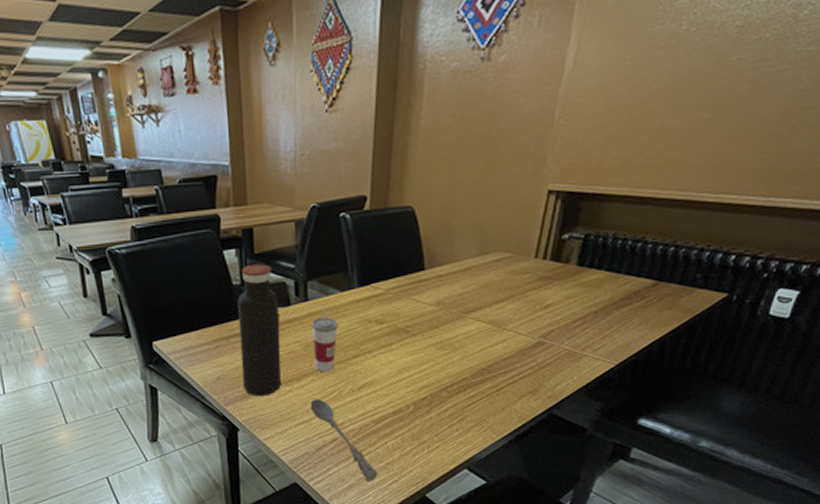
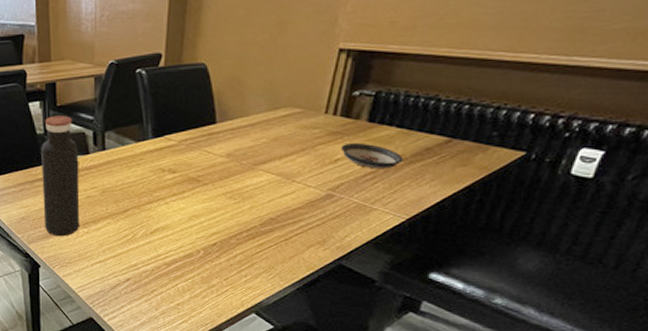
soupspoon: present [310,399,378,482] -> none [106,241,169,321]
cup: present [312,305,338,373] -> none [109,154,133,217]
saucer: none [550,287,613,315] -> present [340,142,404,170]

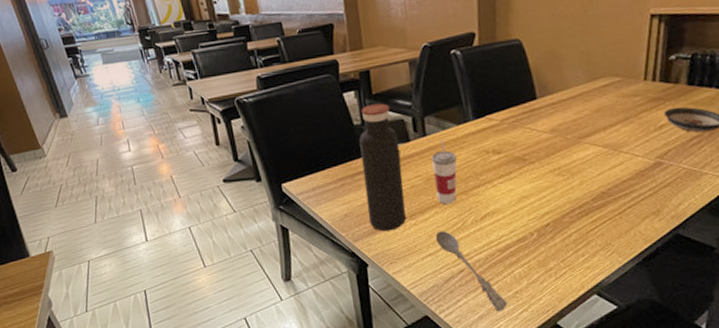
soupspoon: none [106,241,169,321] -> present [435,231,508,312]
cup: none [109,154,133,217] -> present [431,139,457,205]

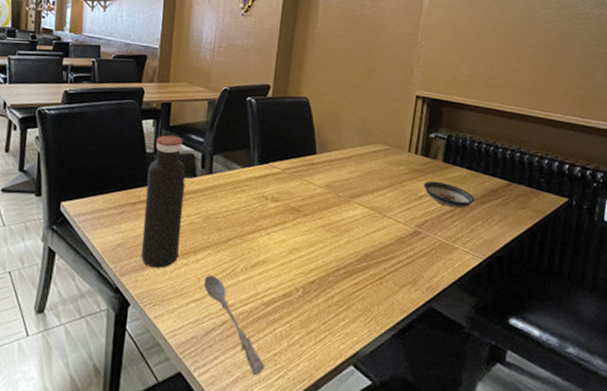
cup: present [431,139,457,205] -> none [212,179,238,248]

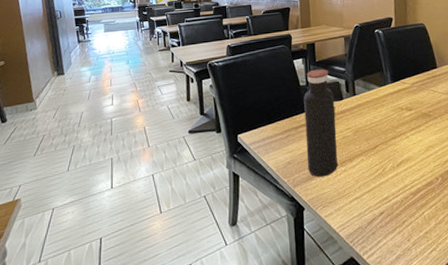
soupspoon: present [203,275,265,376] -> none [361,176,420,252]

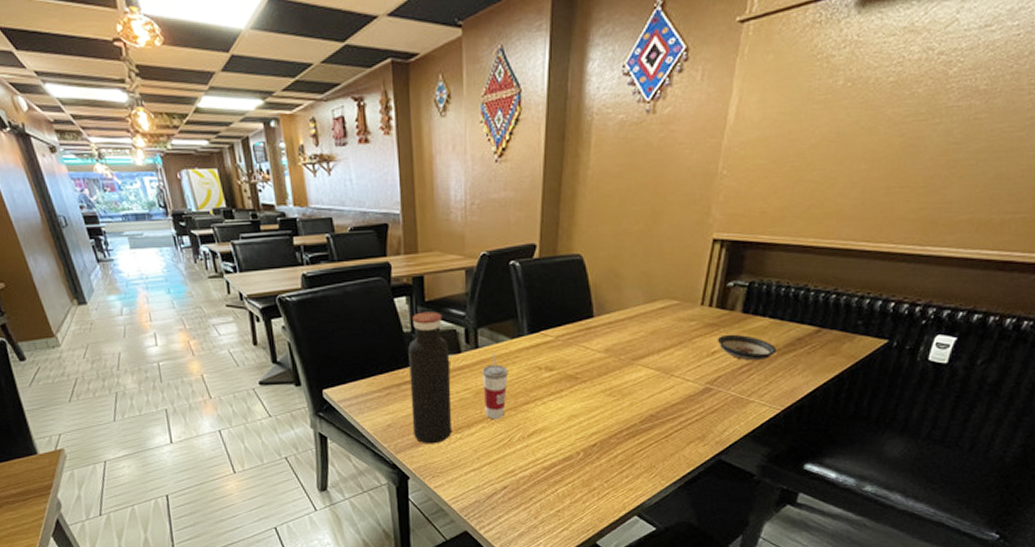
cup: none [359,98,379,154] -> present [482,352,508,420]

